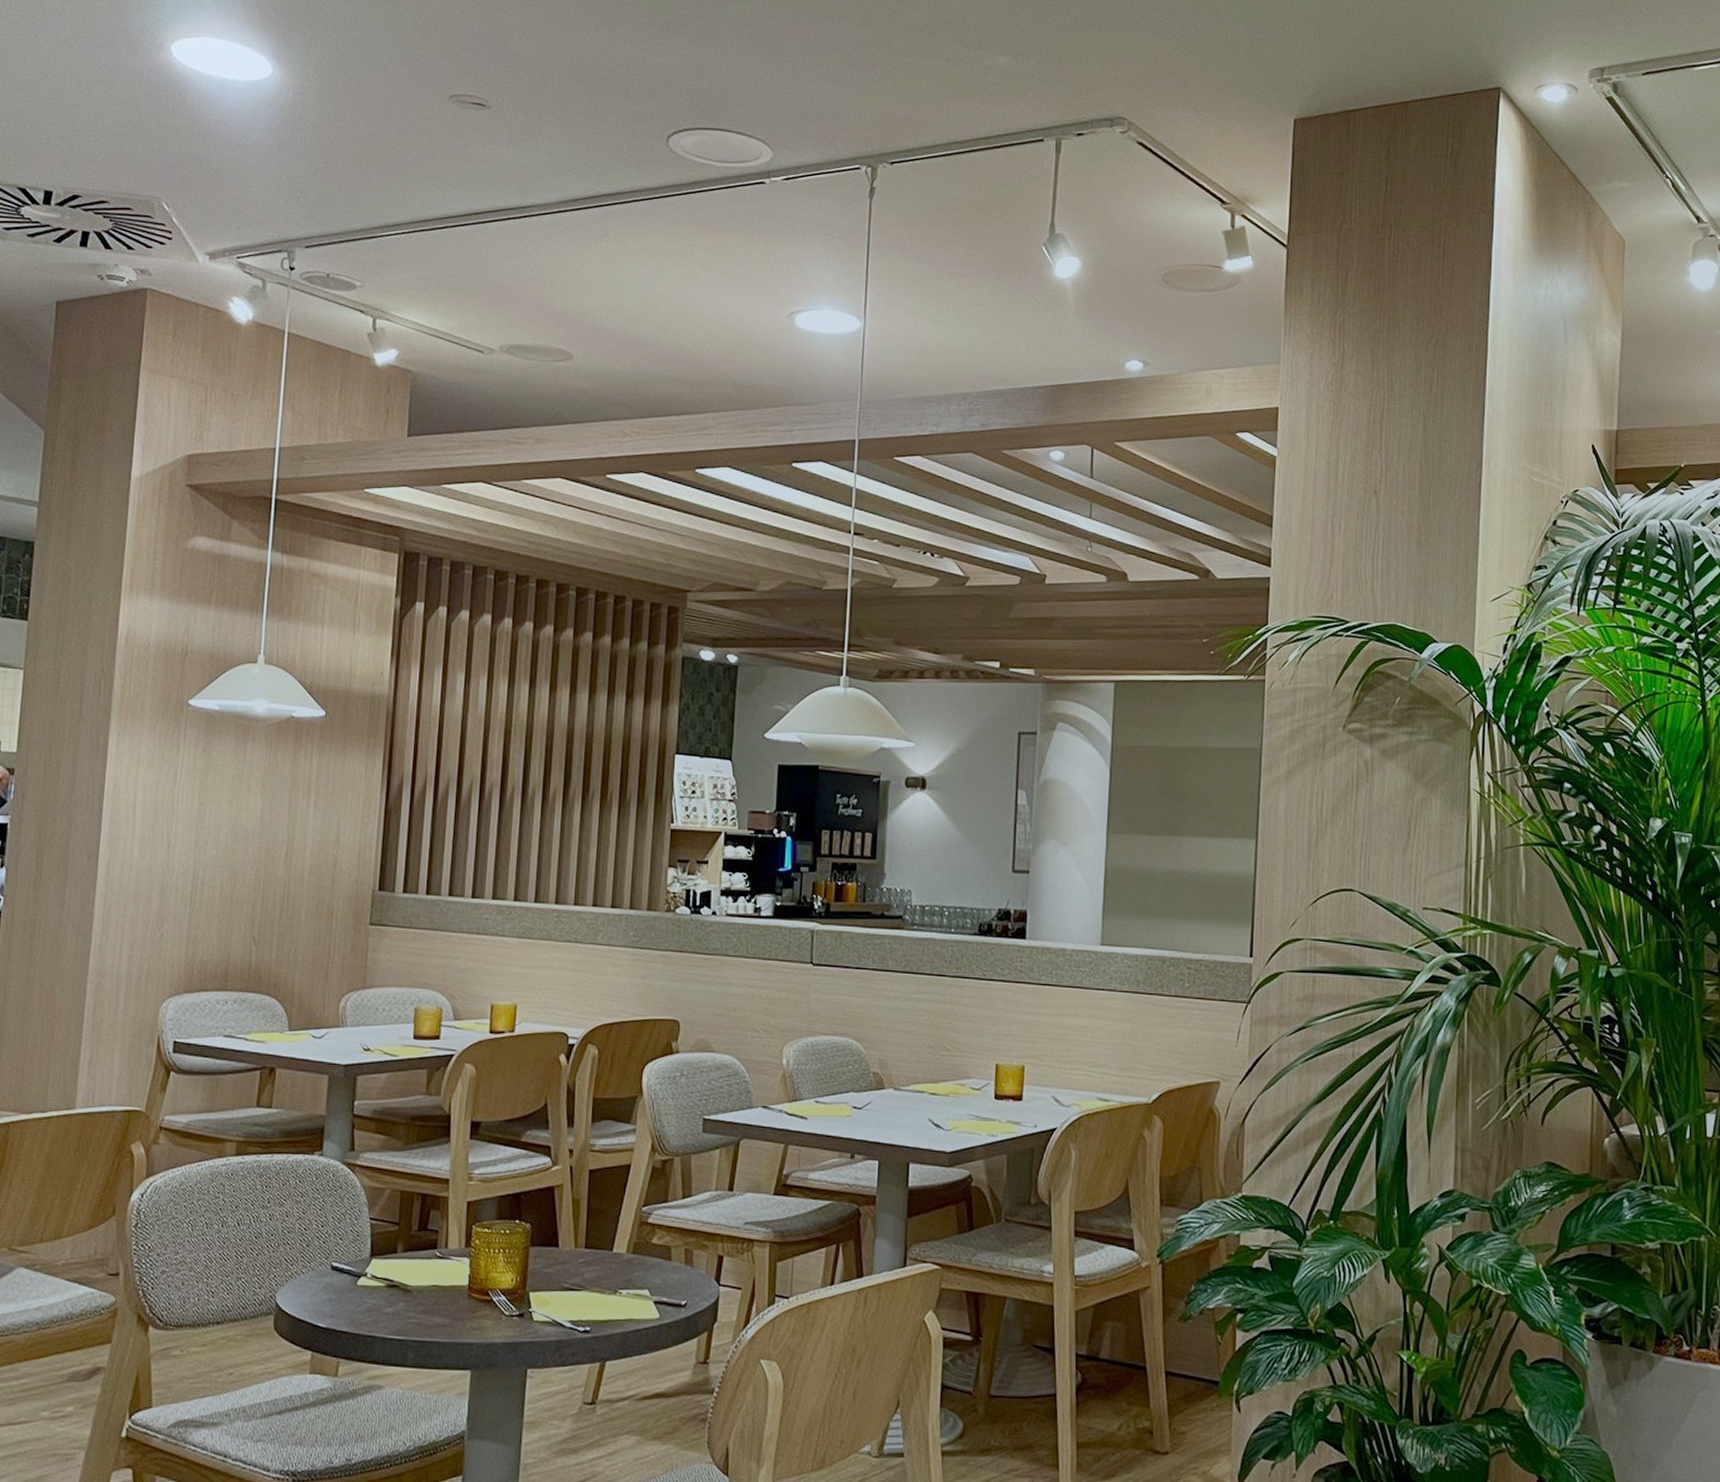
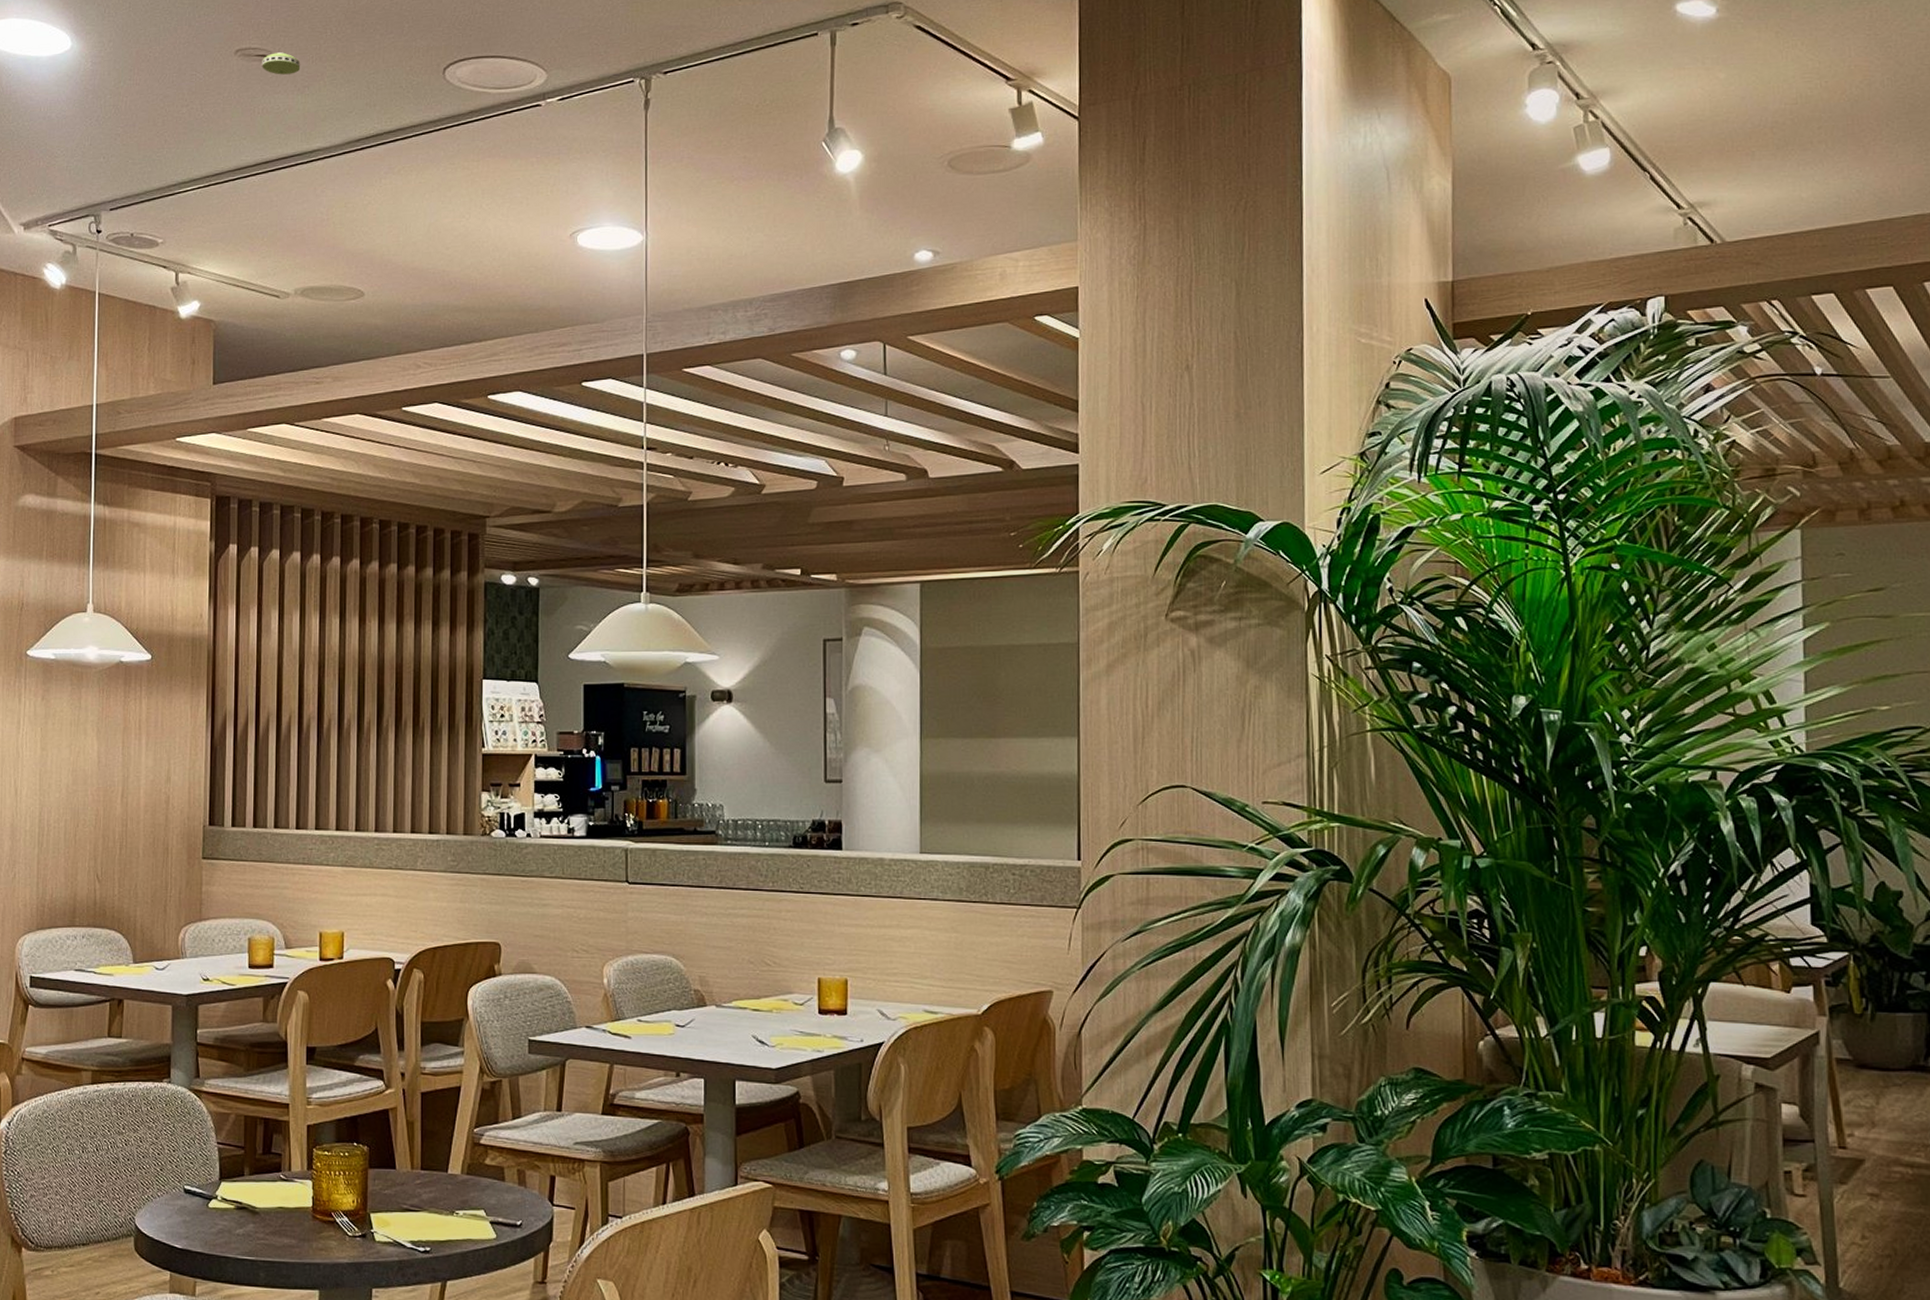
smoke detector: none [477,102,519,126] -> present [262,52,301,75]

